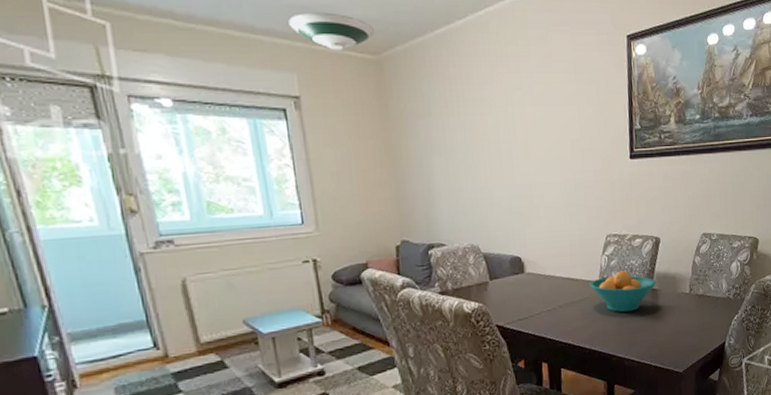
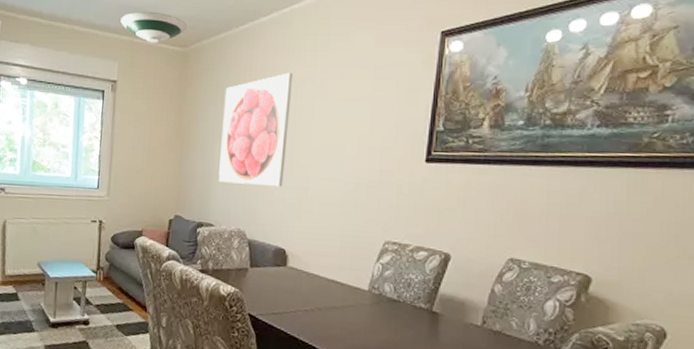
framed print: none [431,79,508,200] -> present [218,72,294,187]
fruit bowl: present [589,270,657,313] -> none [356,283,439,332]

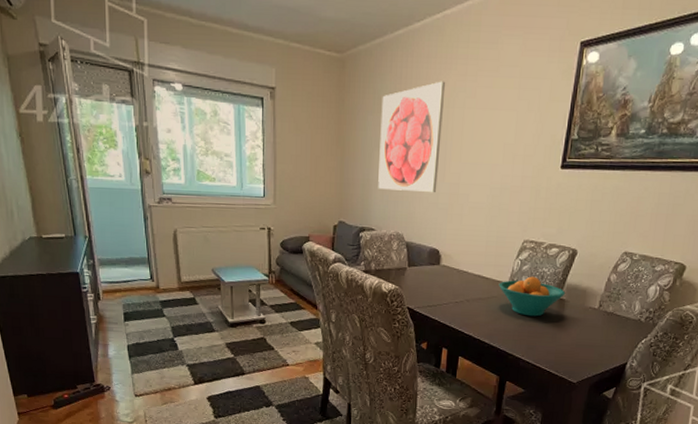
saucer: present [120,11,187,43] -> none [275,12,342,48]
fruit bowl: none [356,283,439,332] -> present [498,276,566,317]

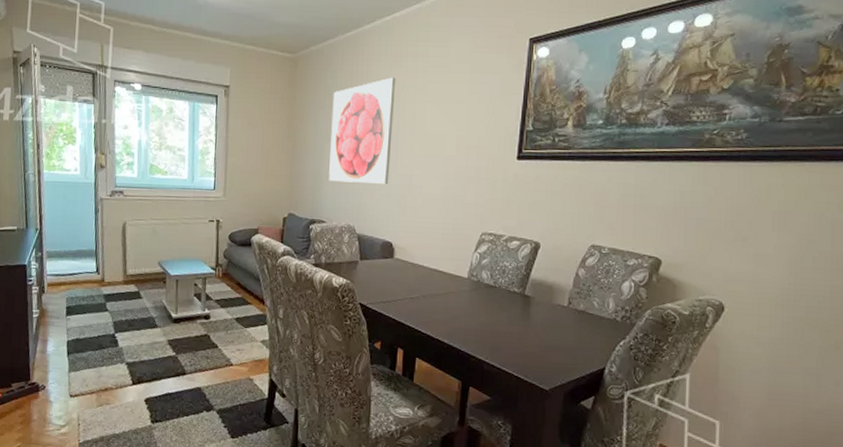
fruit bowl: present [498,276,566,317] -> none [457,270,531,315]

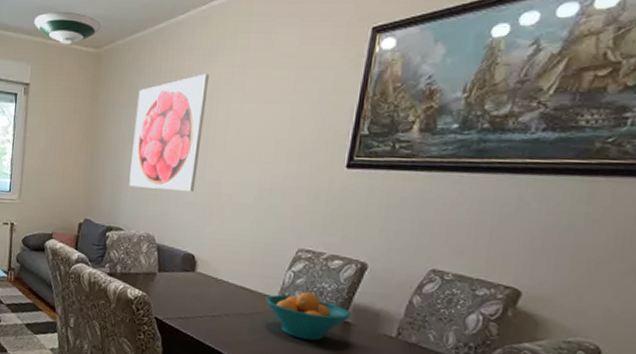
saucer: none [231,19,295,50] -> present [34,11,101,45]
fruit bowl: none [457,270,531,315] -> present [265,291,352,341]

